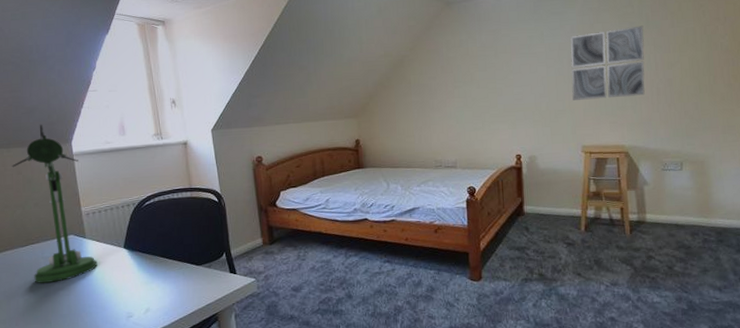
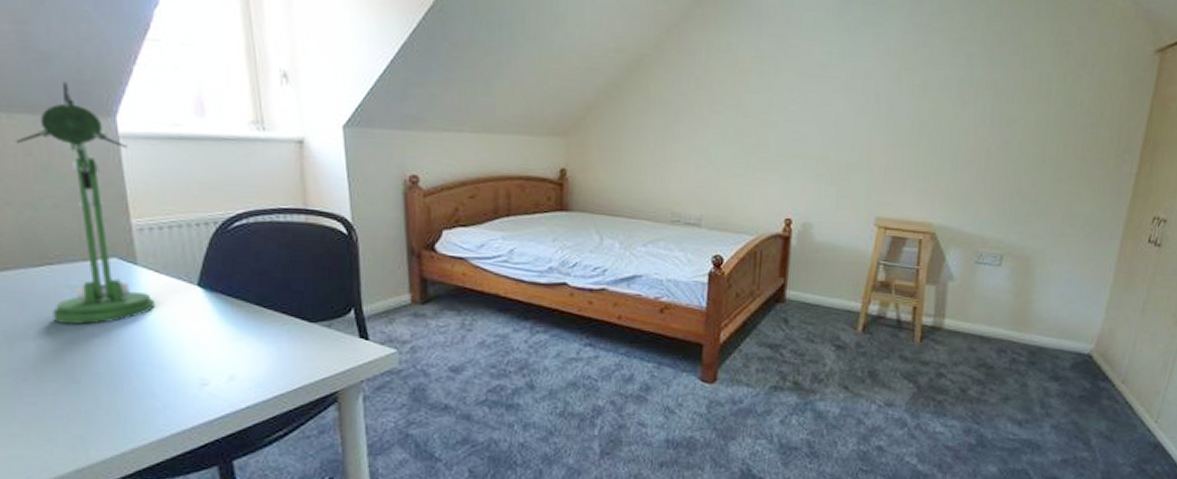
wall art: present [570,25,645,100] -> none [873,59,985,158]

